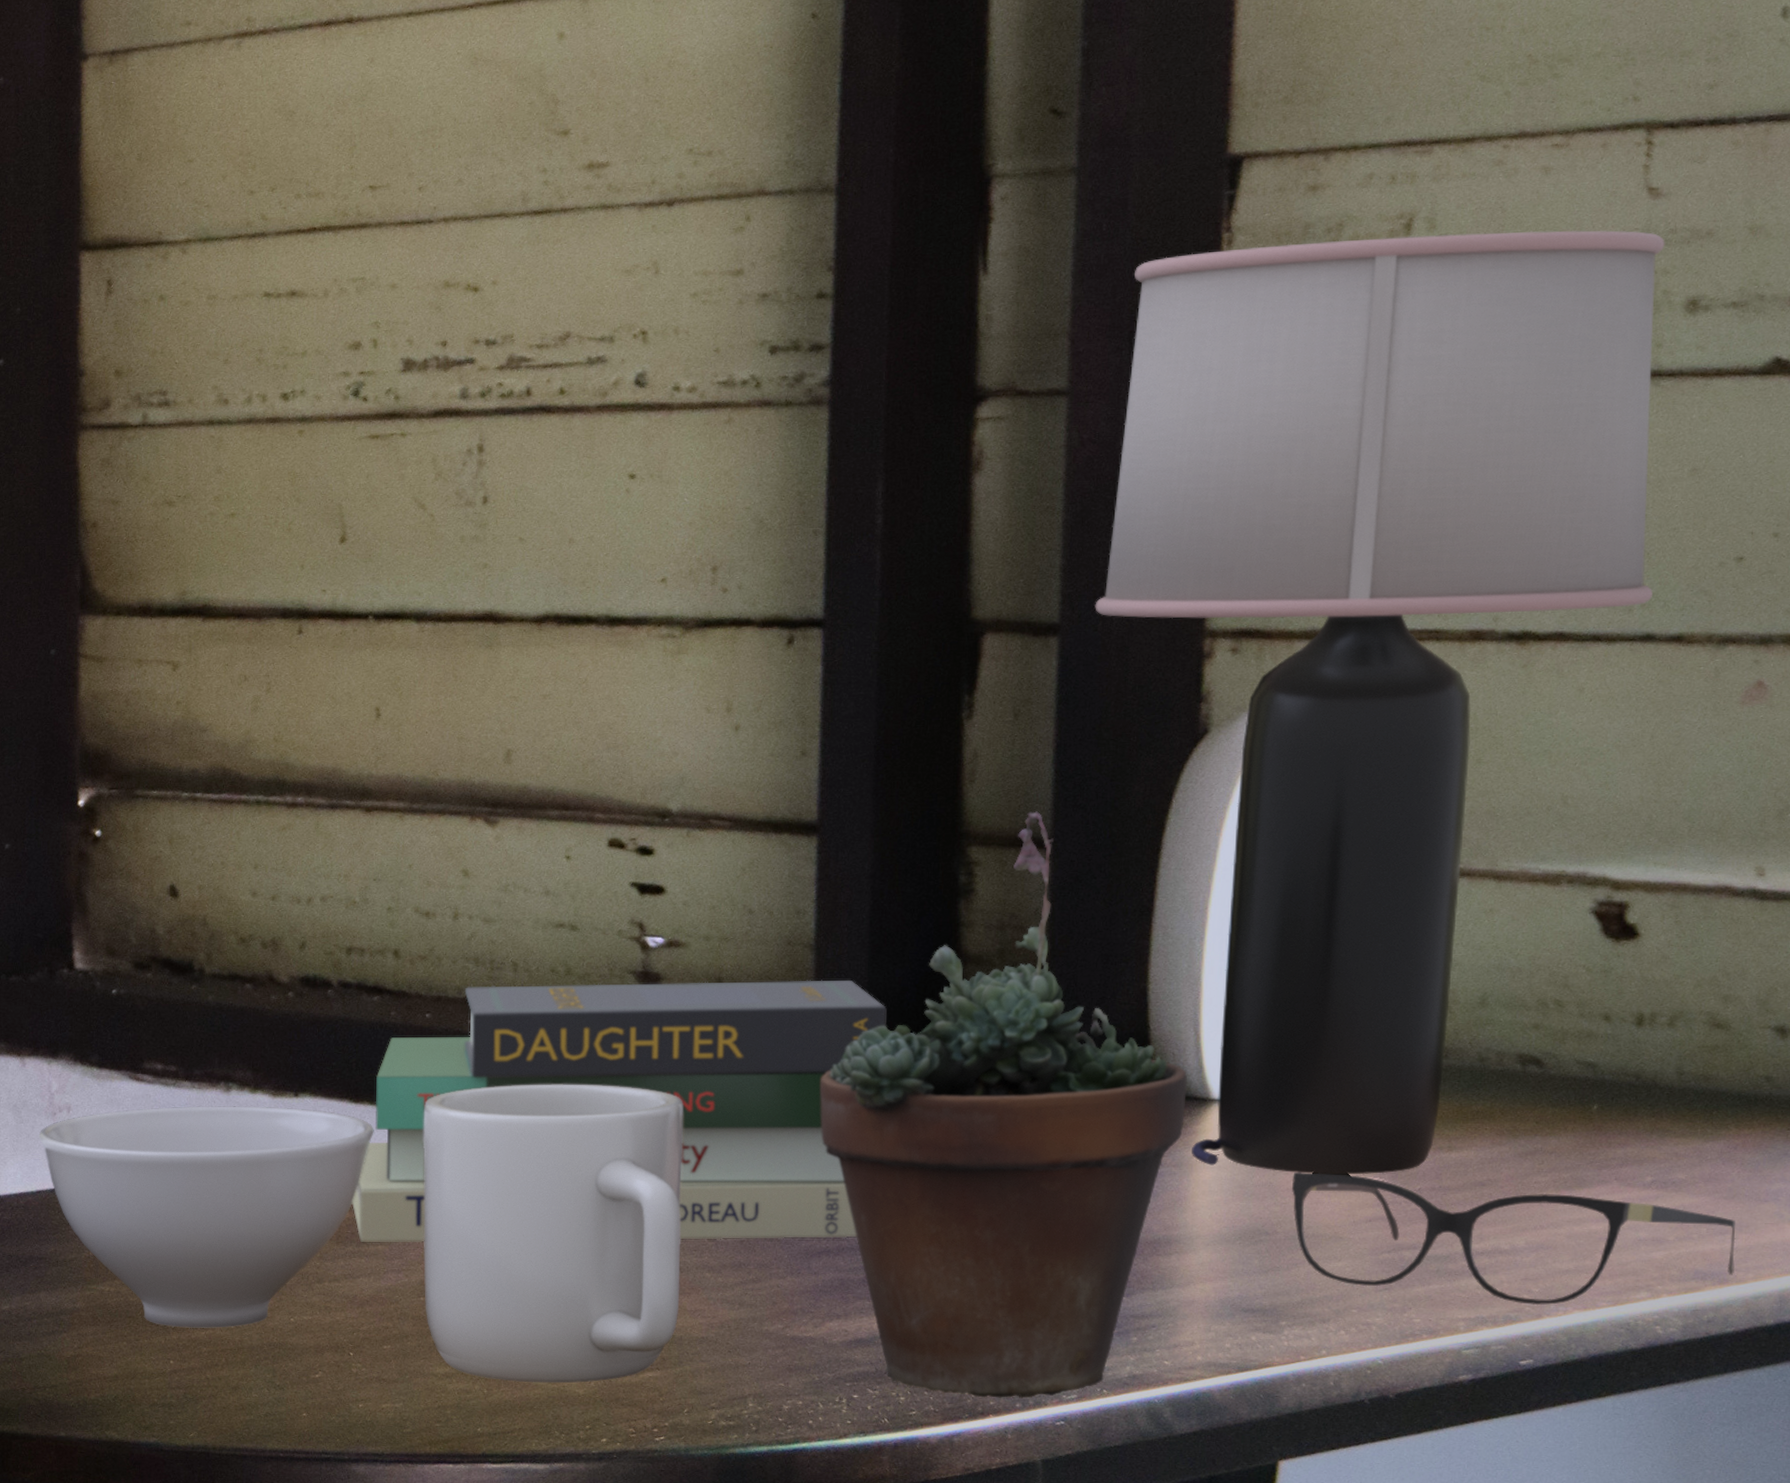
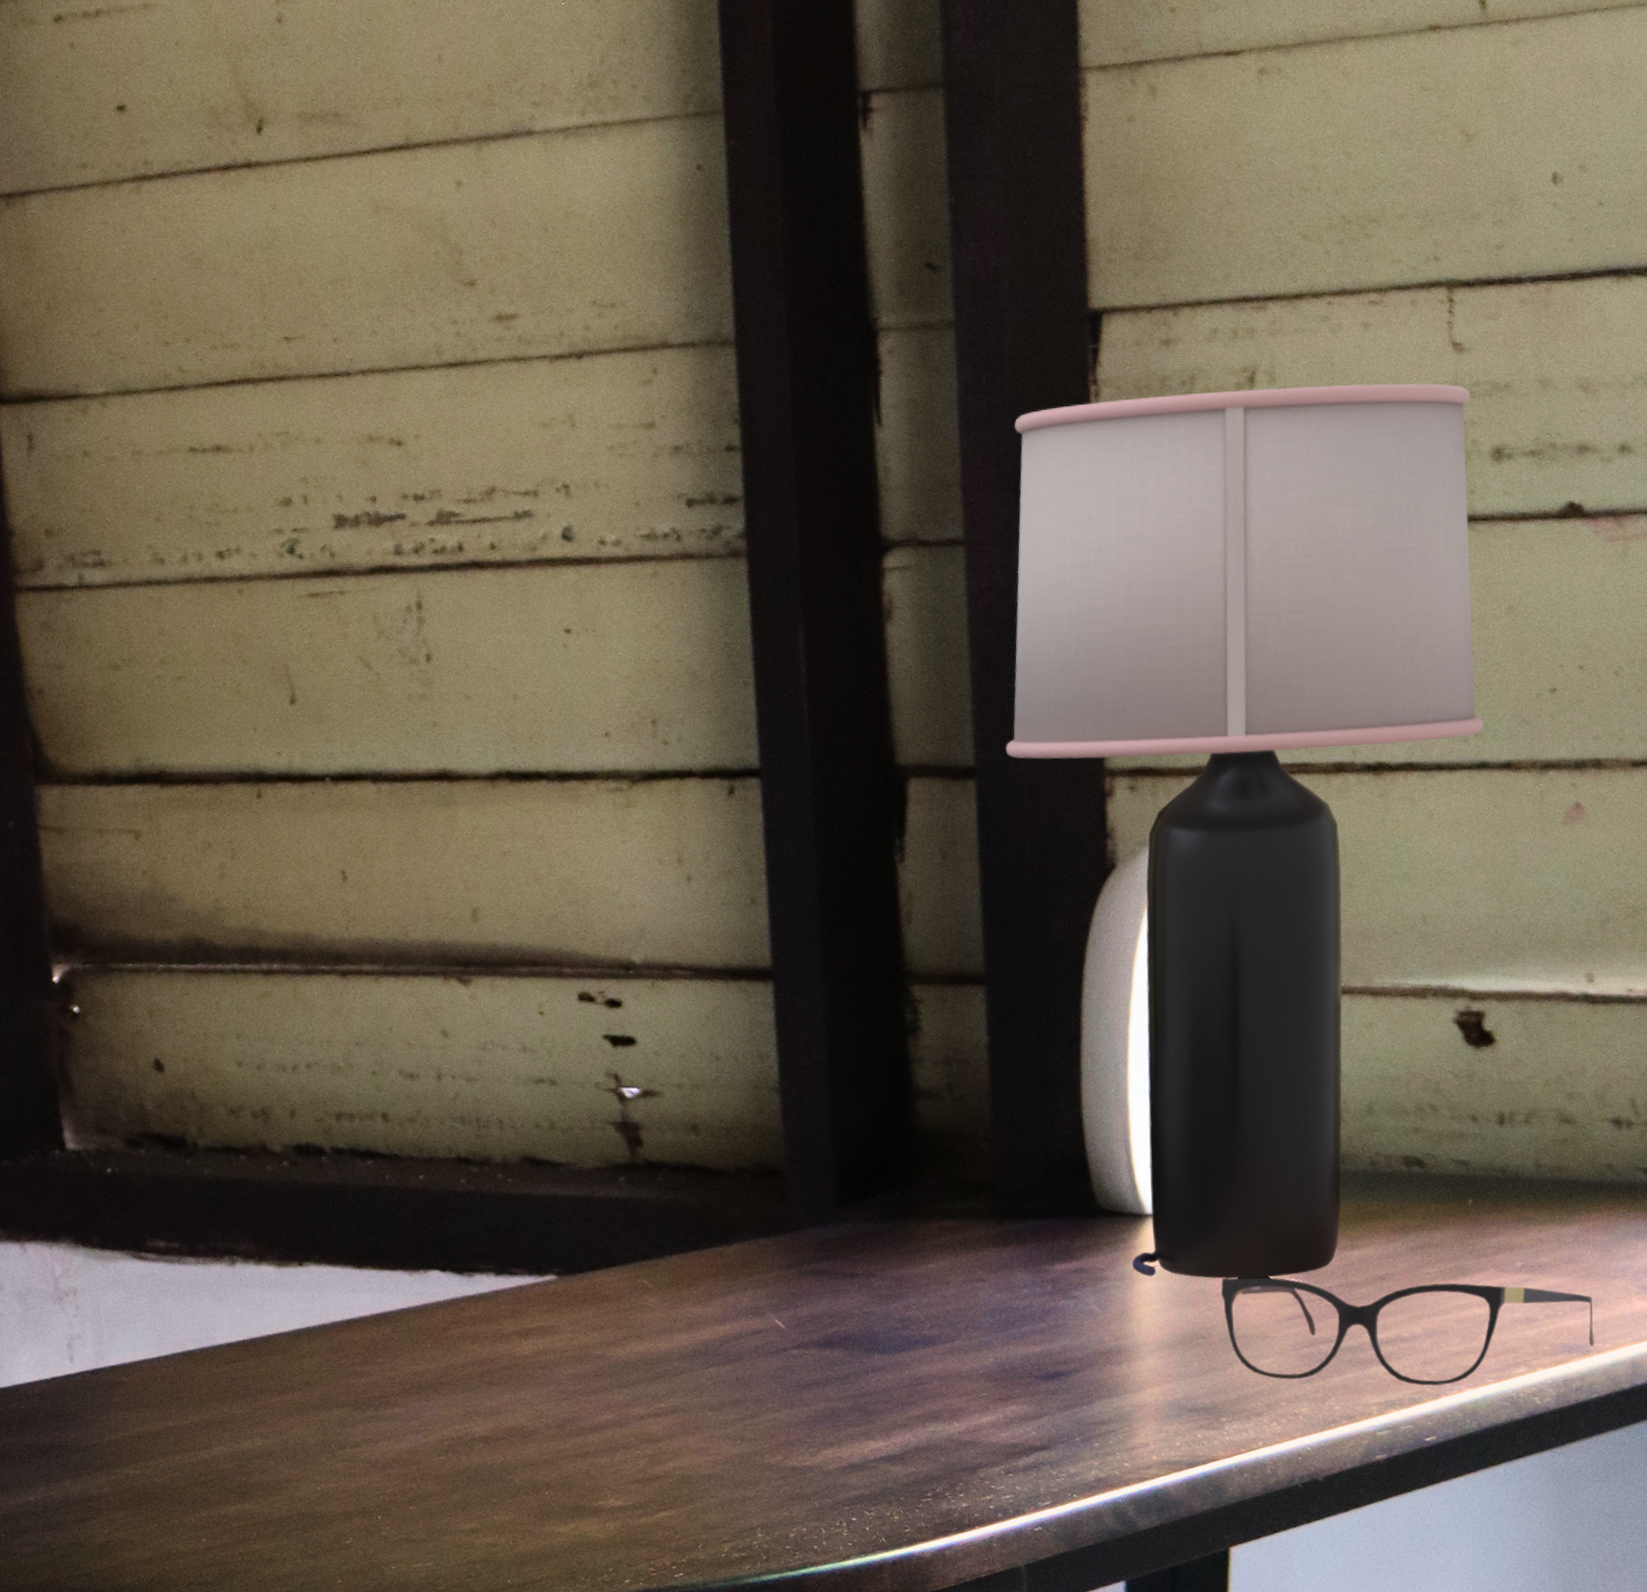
bowl: present [38,1106,374,1329] -> none [47,1277,381,1506]
books: present [352,980,887,1243] -> none [365,1120,852,1407]
mug: present [423,1084,684,1384] -> none [426,1235,686,1532]
succulent plant: present [819,811,1187,1398] -> none [796,949,1124,1511]

